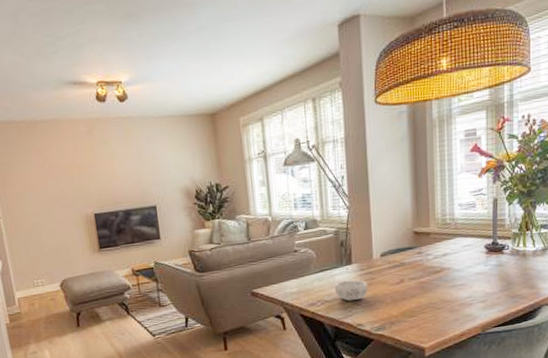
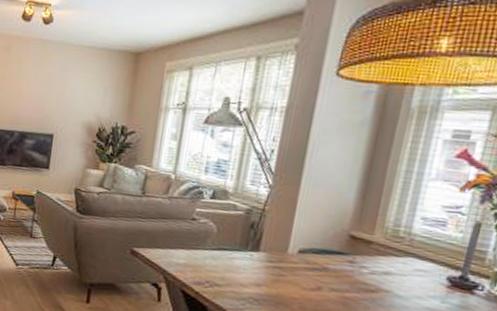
decorative bowl: present [335,279,368,302] -> none [230,266,273,295]

